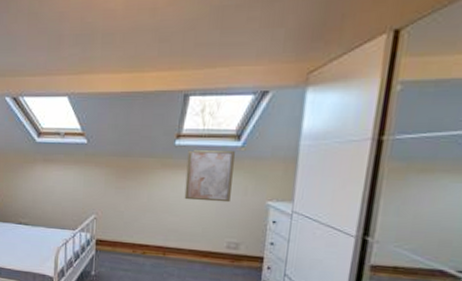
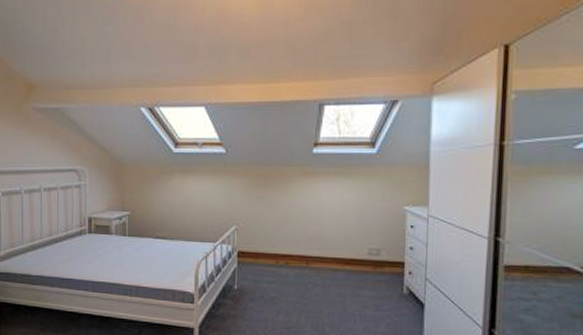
wall art: present [184,150,235,203] -> none [324,157,370,209]

